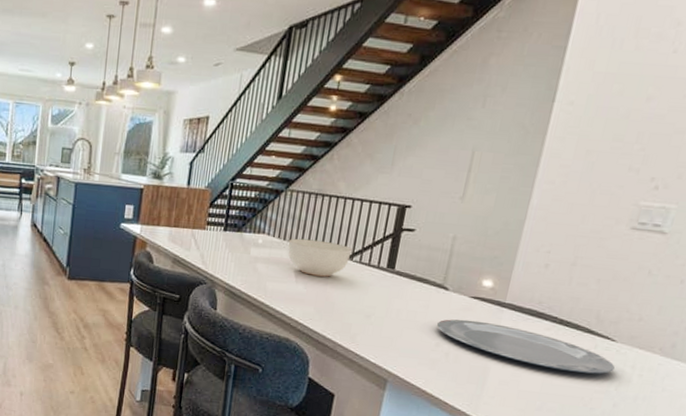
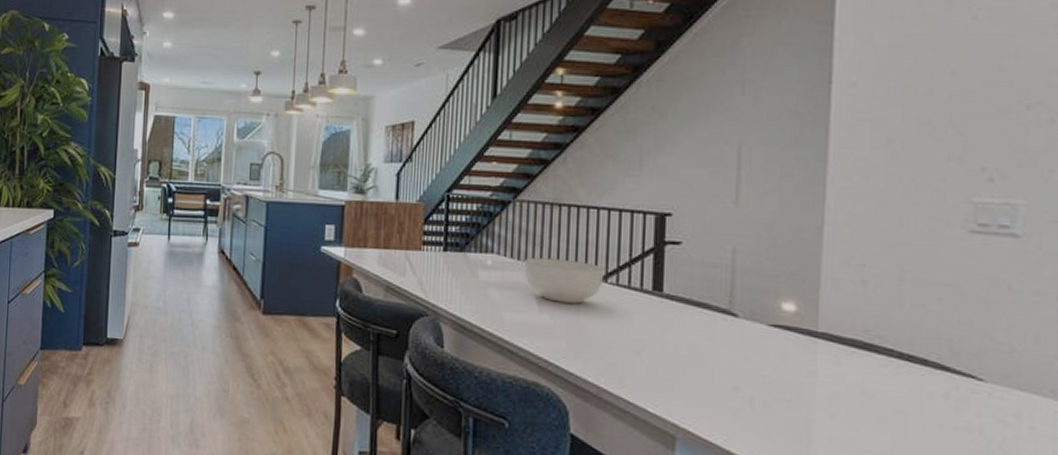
plate: present [437,319,615,375] -> none [731,354,991,427]

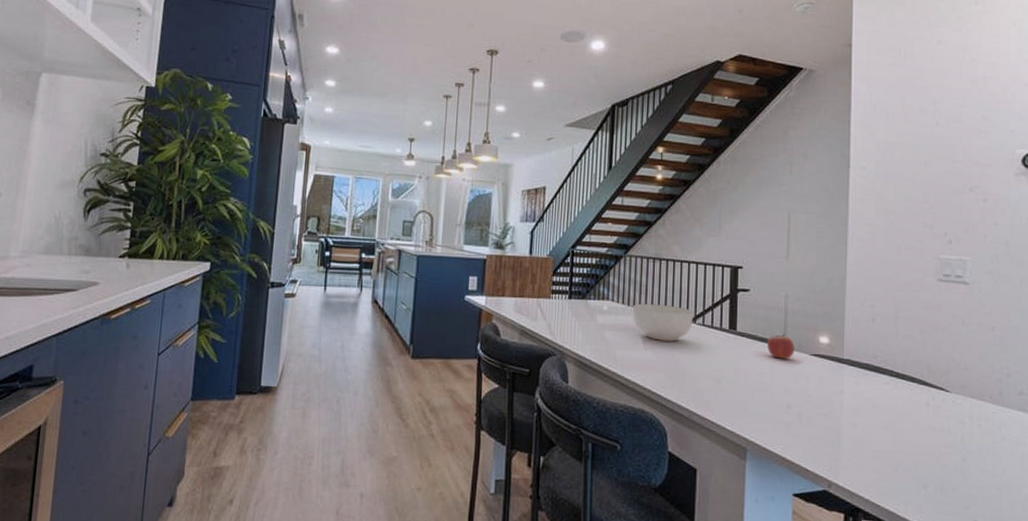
fruit: none [706,298,746,330] -> present [767,334,795,359]

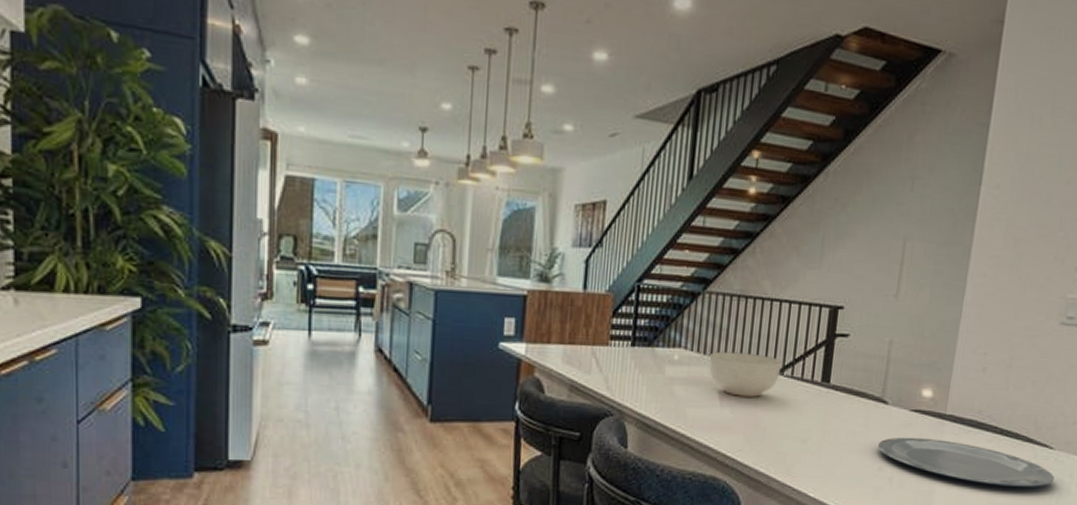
fruit: present [767,334,795,359] -> none [863,386,894,416]
plate: none [785,378,955,428] -> present [878,437,1054,487]

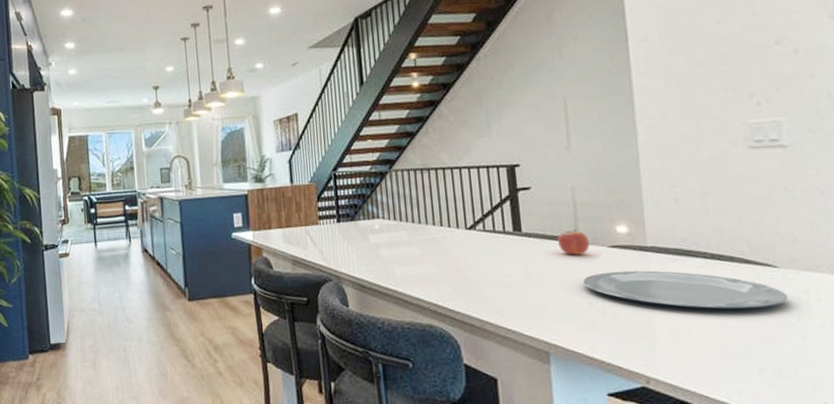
bowl: present [709,351,782,397] -> none [405,215,473,253]
fruit: none [863,386,894,416] -> present [558,228,590,255]

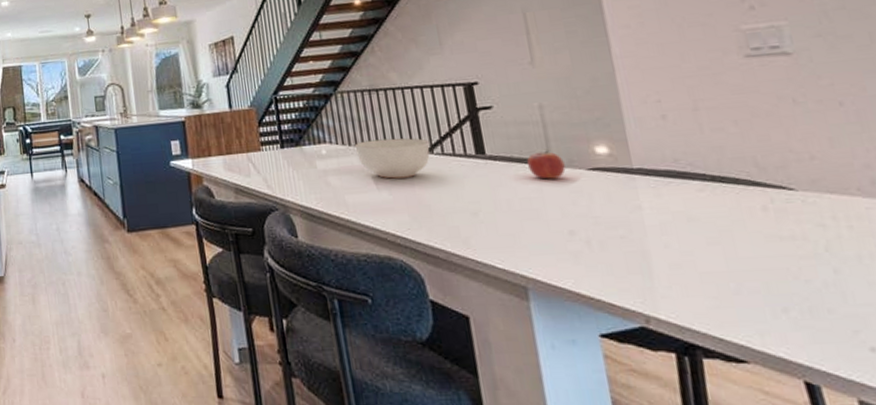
bowl: none [405,215,473,253] -> present [354,138,430,179]
plate: present [583,270,788,310] -> none [561,195,811,239]

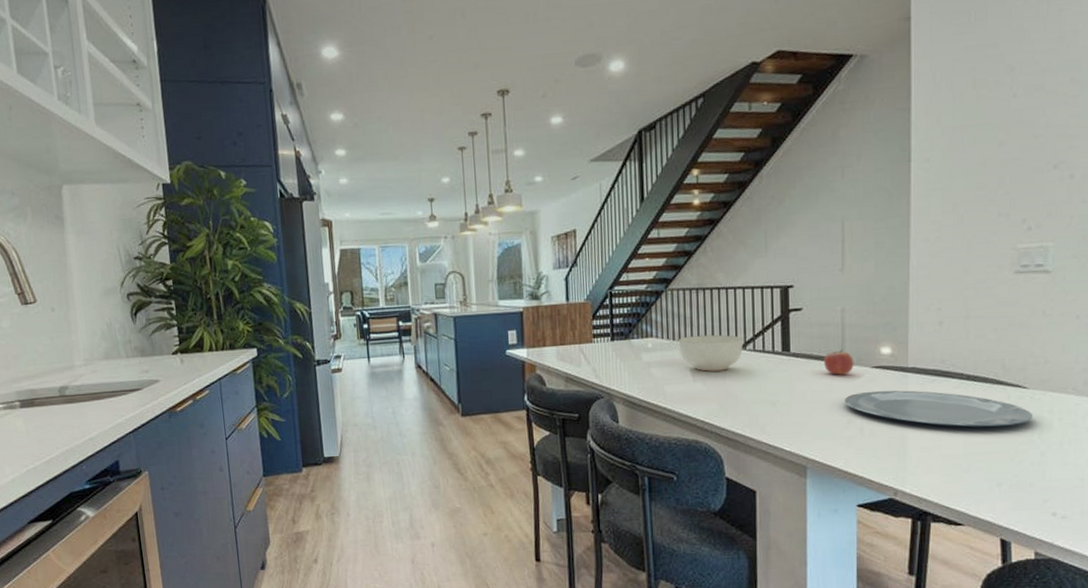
plate: none [561,195,811,239] -> present [845,390,1032,428]

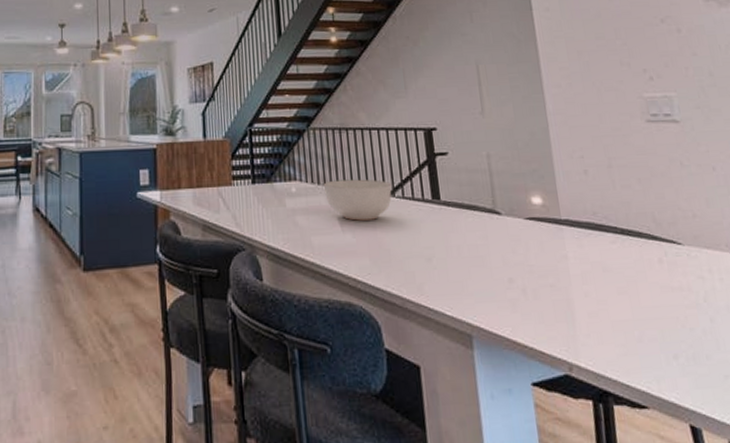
fruit: present [824,349,854,375] -> none [476,198,507,227]
plate: present [845,390,1032,428] -> none [502,244,694,289]

